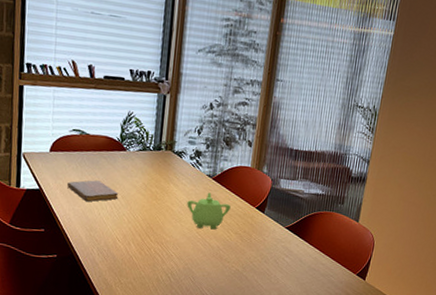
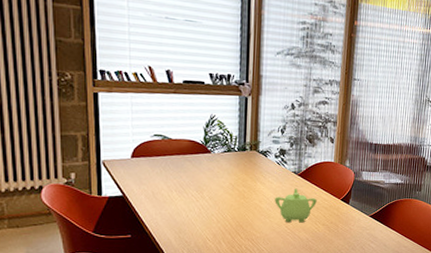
notebook: present [67,180,119,202] -> none [152,183,206,205]

